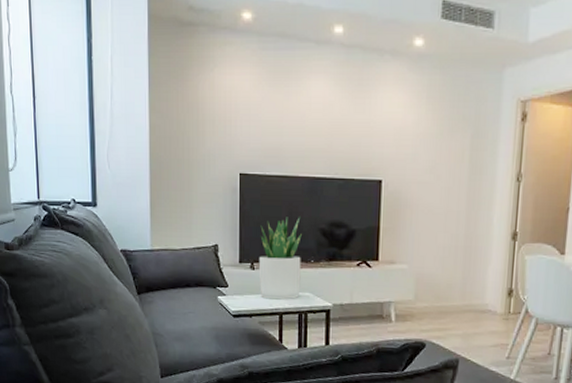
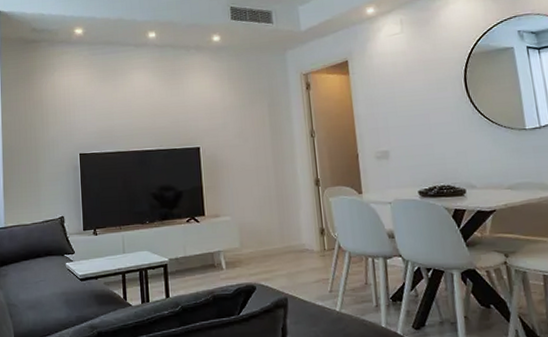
planter: present [258,217,302,300] -> none [100,185,139,261]

